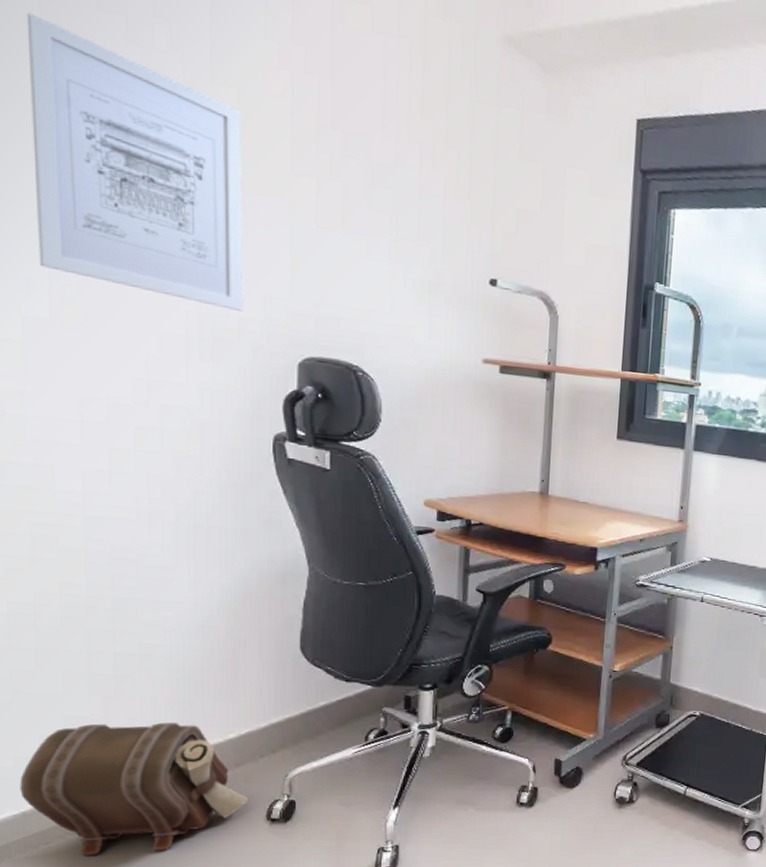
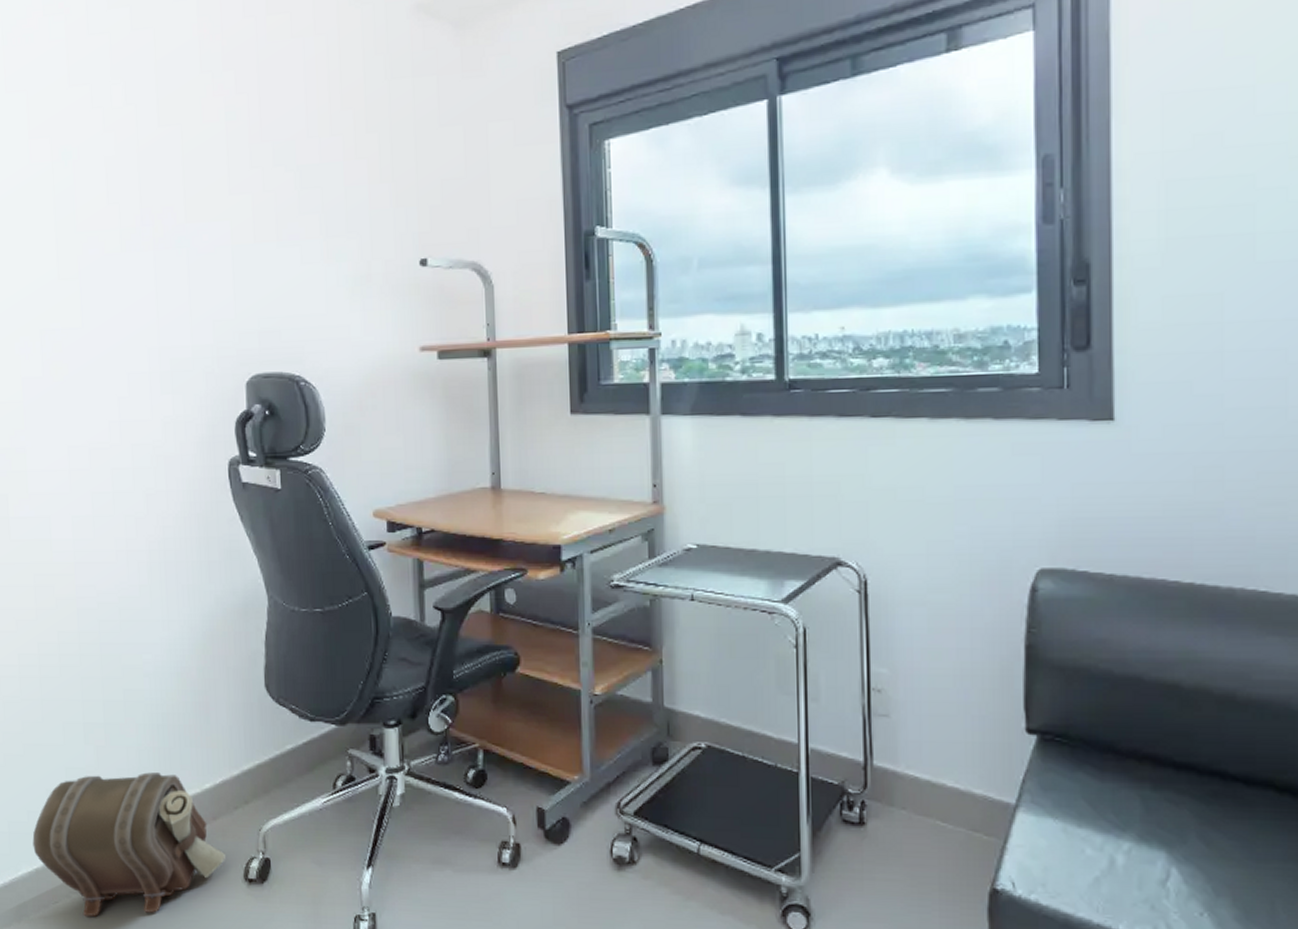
wall art: present [26,13,244,311] -> none [18,104,196,340]

